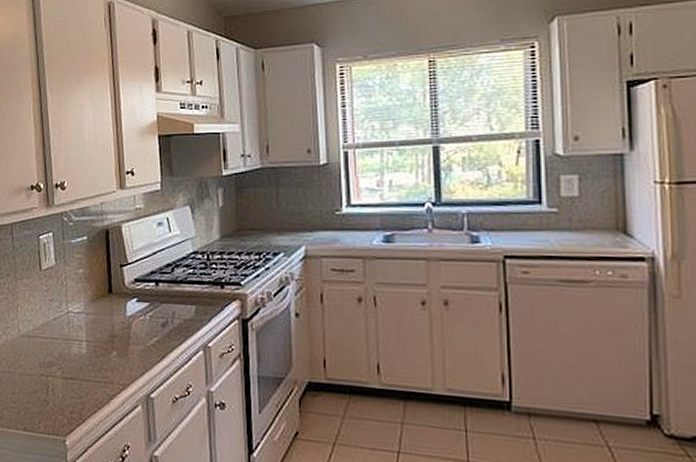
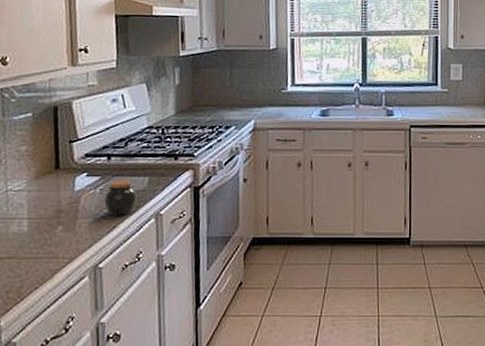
jar: none [154,307,184,346] -> present [104,179,137,217]

